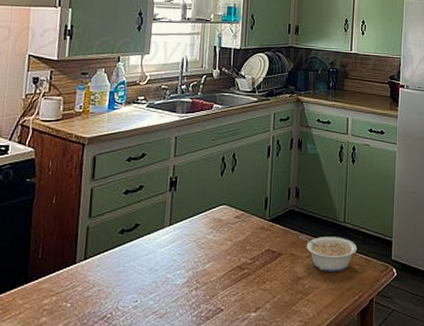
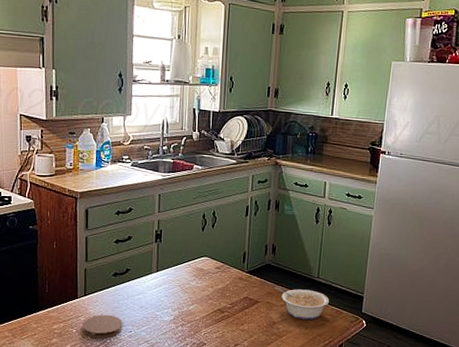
coaster: none [78,281,128,314] -> present [83,314,123,339]

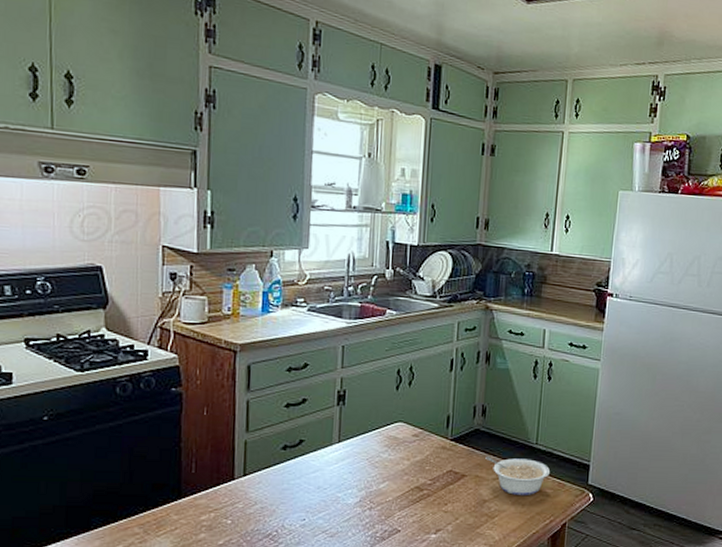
coaster: present [83,314,123,339] -> none [240,499,294,531]

